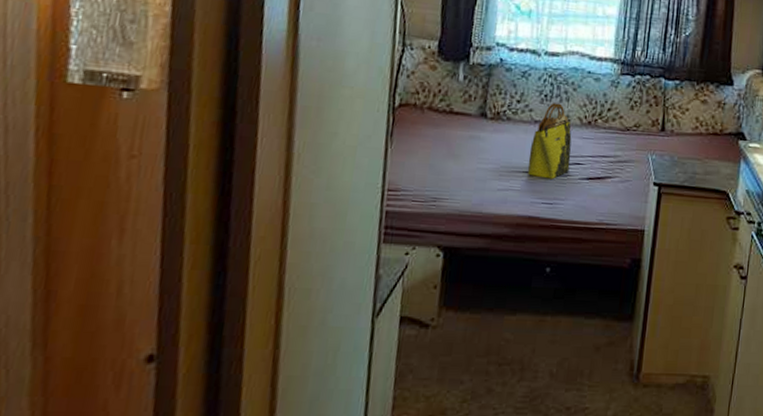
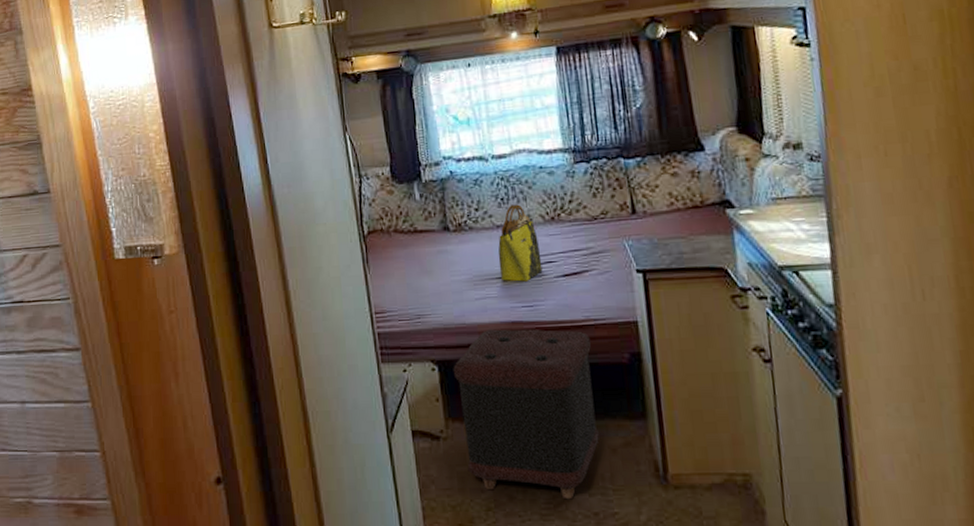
ottoman: none [451,221,599,394] -> present [453,329,599,500]

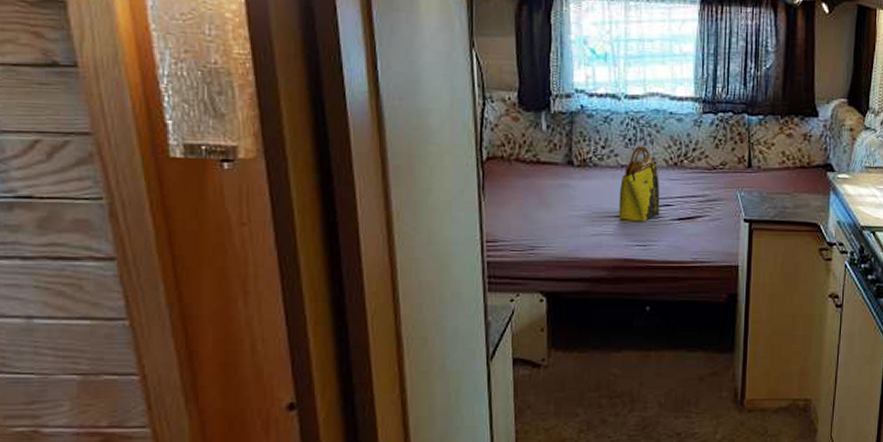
ottoman: present [453,329,599,500] -> none [561,265,694,422]

